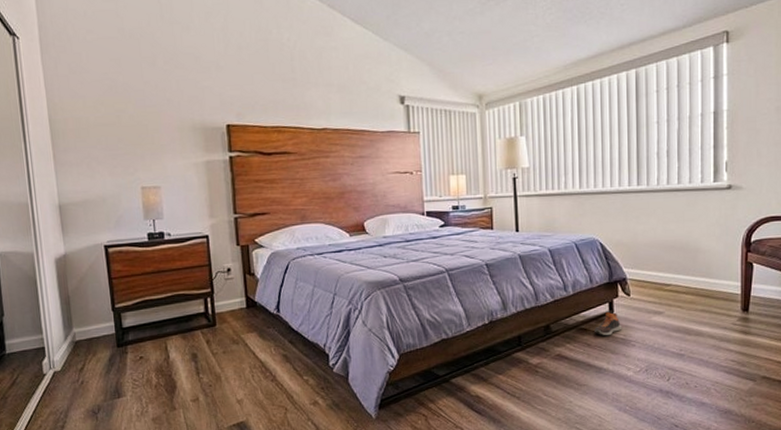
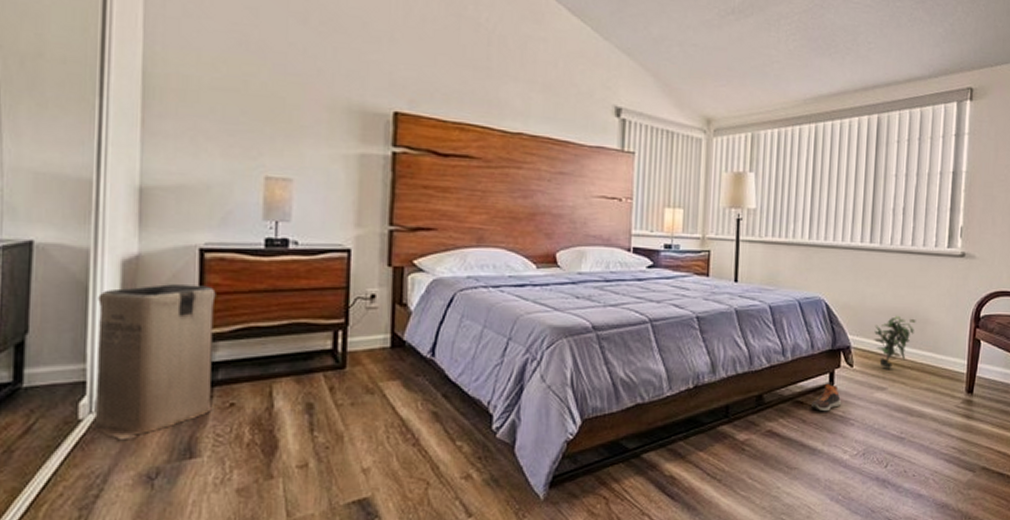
laundry basket: none [43,272,128,387] -> present [90,284,216,441]
potted plant: none [648,247,687,296] -> present [874,315,916,369]

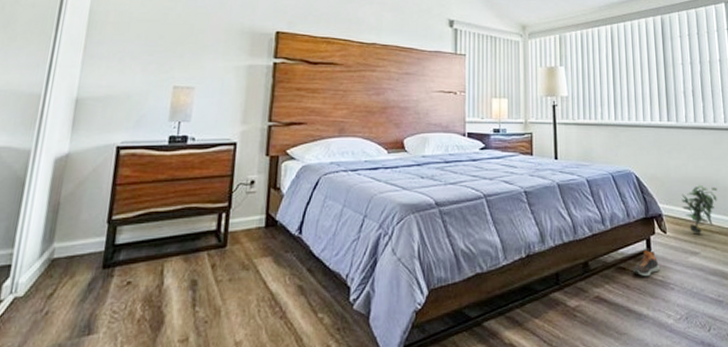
laundry basket: present [90,284,216,441] -> none [8,177,126,319]

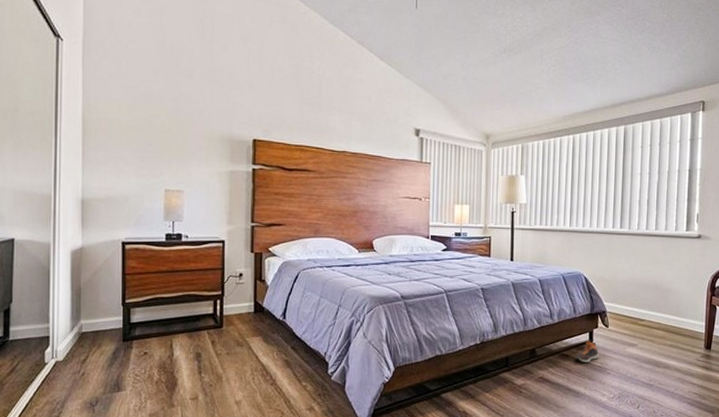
potted plant: present [681,184,718,235] -> none [625,286,661,329]

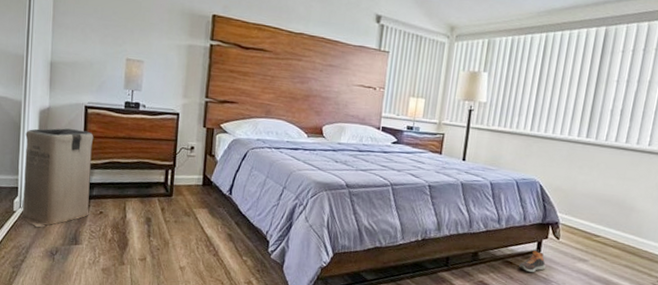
laundry basket: none [52,268,133,378] -> present [19,128,94,228]

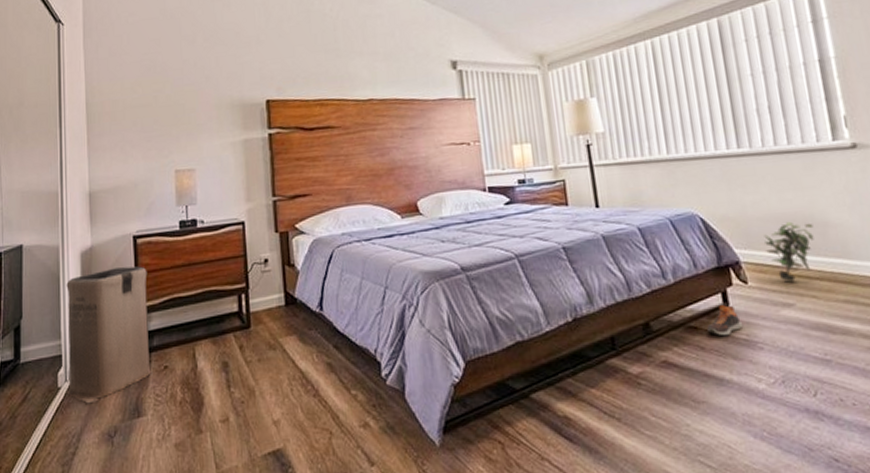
potted plant: none [581,201,623,245] -> present [764,221,814,282]

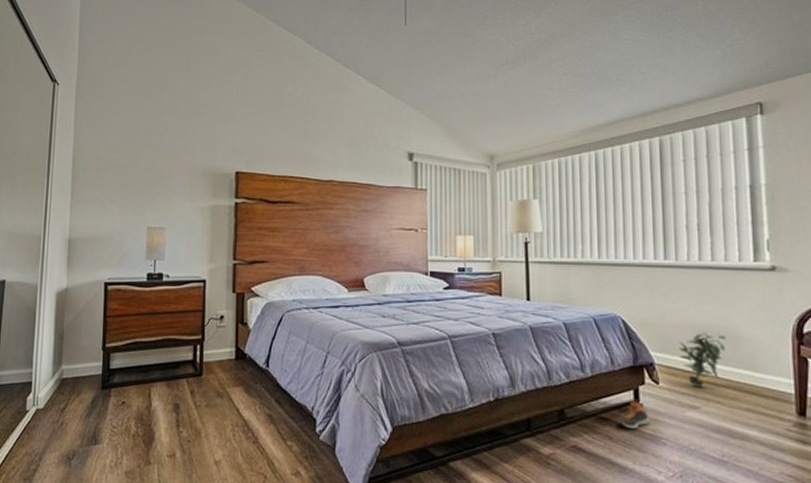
laundry basket: present [66,266,151,404] -> none [33,310,115,428]

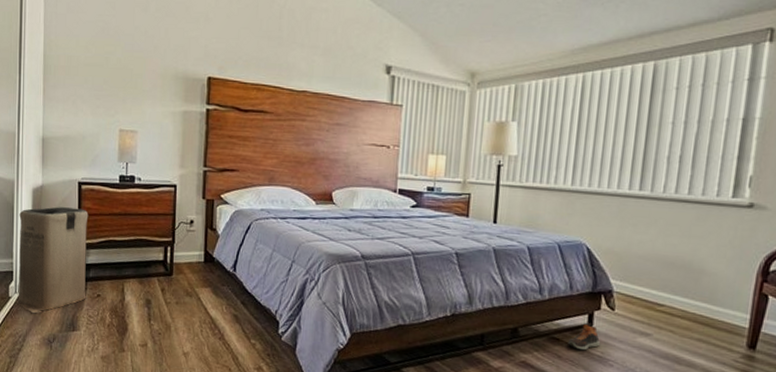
laundry basket: none [33,310,115,428] -> present [15,207,89,314]
potted plant: present [679,331,726,387] -> none [639,263,690,316]

